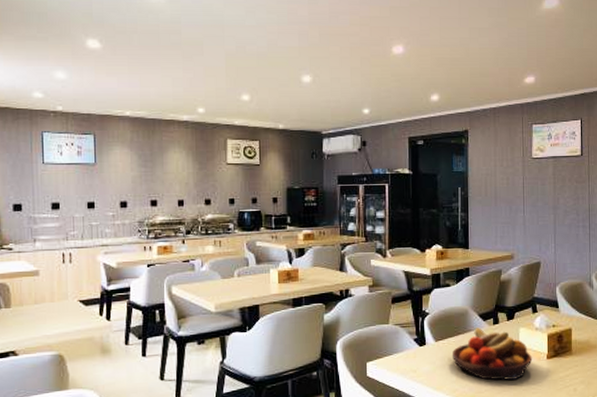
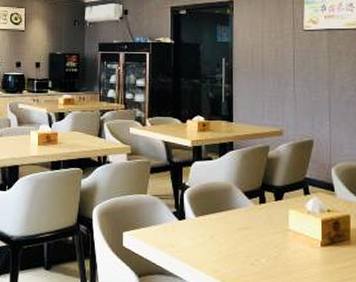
fruit bowl: present [453,327,533,380] -> none [214,206,304,266]

